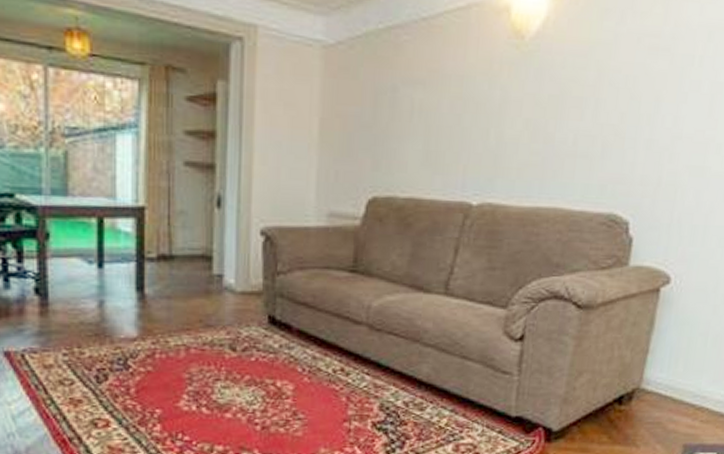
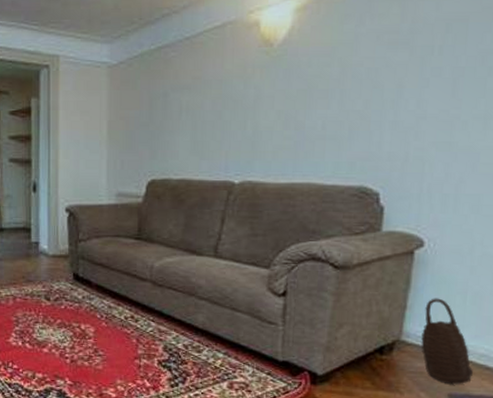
basket: none [660,340,708,433] -> present [421,298,473,384]

